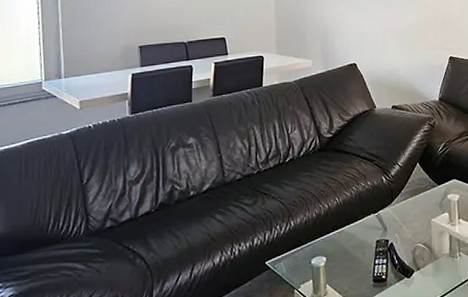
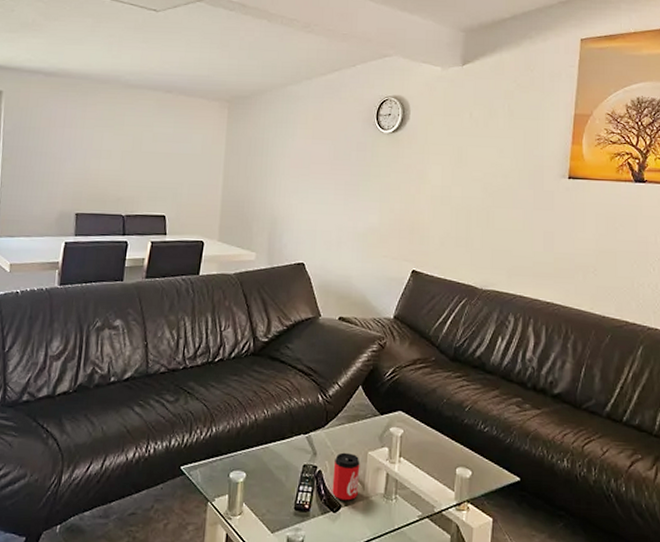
can: none [403,223,427,266] -> present [332,452,360,501]

